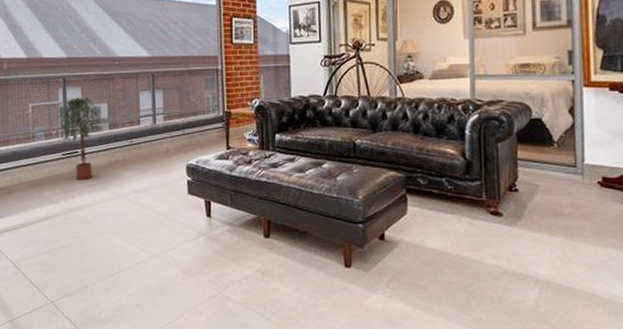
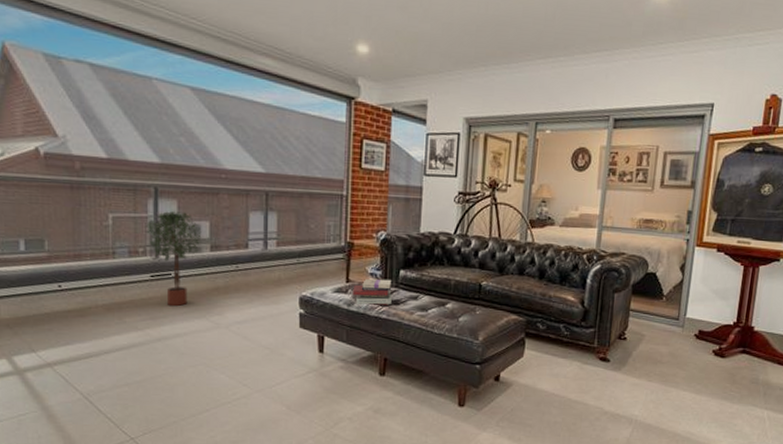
books: none [233,143,270,169] -> present [352,278,392,305]

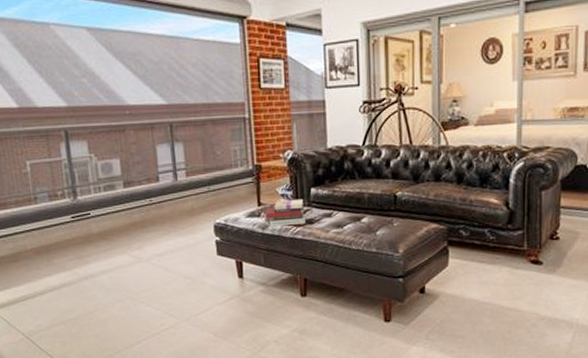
potted tree: present [146,211,202,307] -> none [61,152,115,245]

